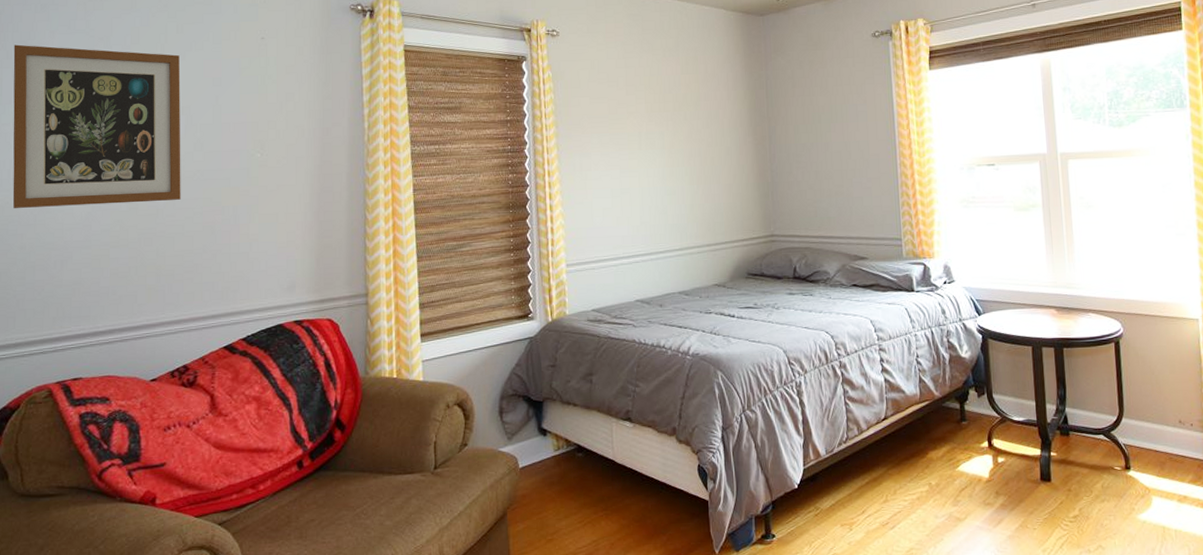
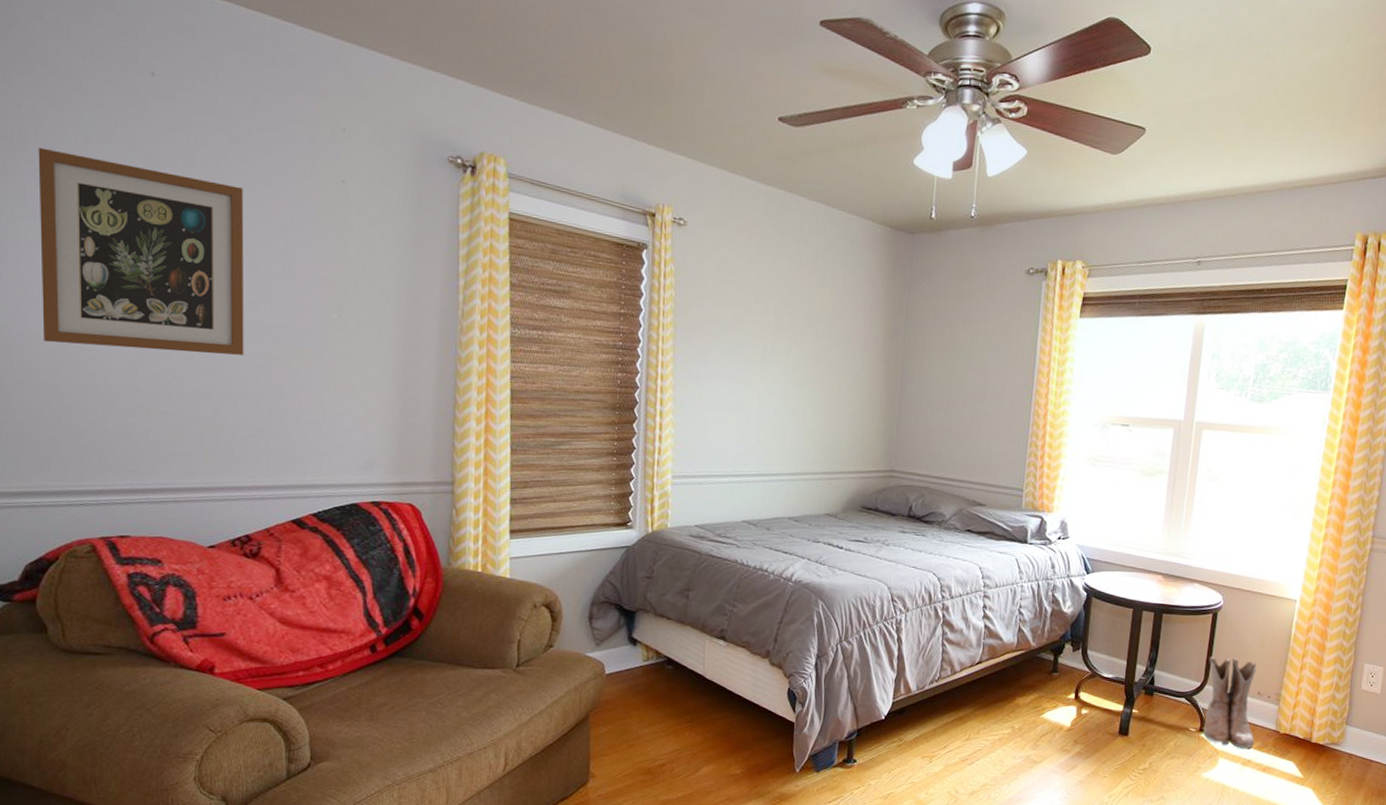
boots: none [1120,386,1187,484] -> present [1203,656,1257,749]

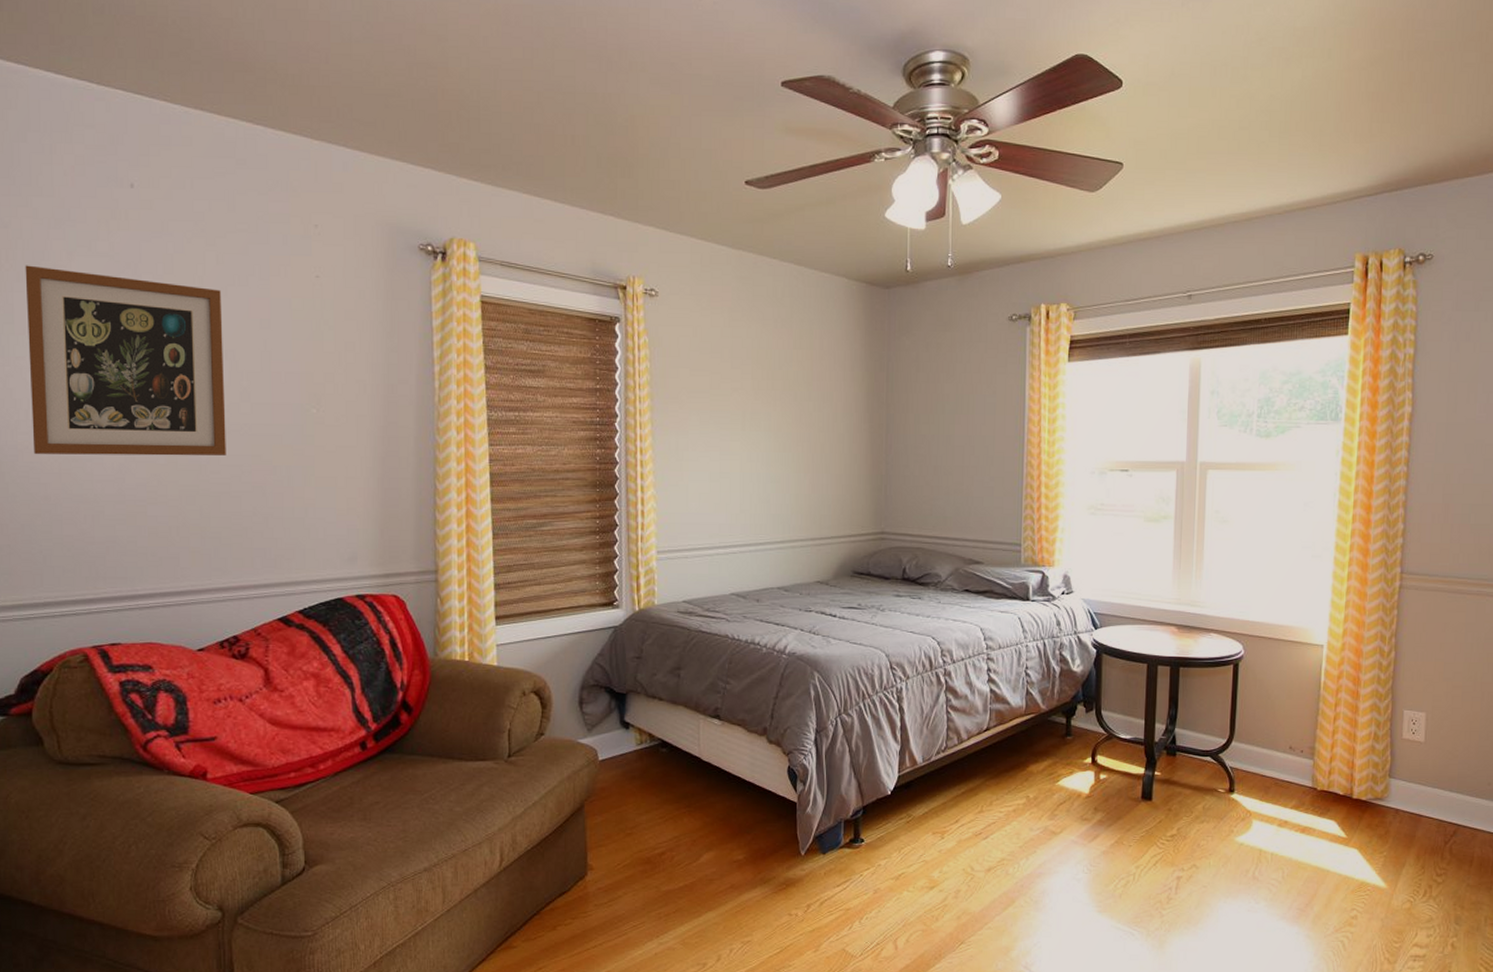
boots: present [1203,656,1257,749] -> none [1233,710,1290,808]

